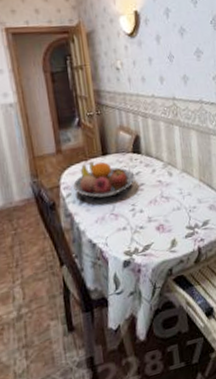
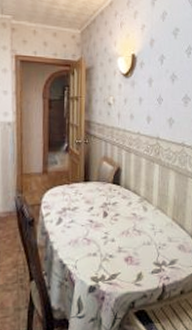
fruit bowl: present [73,161,135,198] -> none [53,186,112,222]

